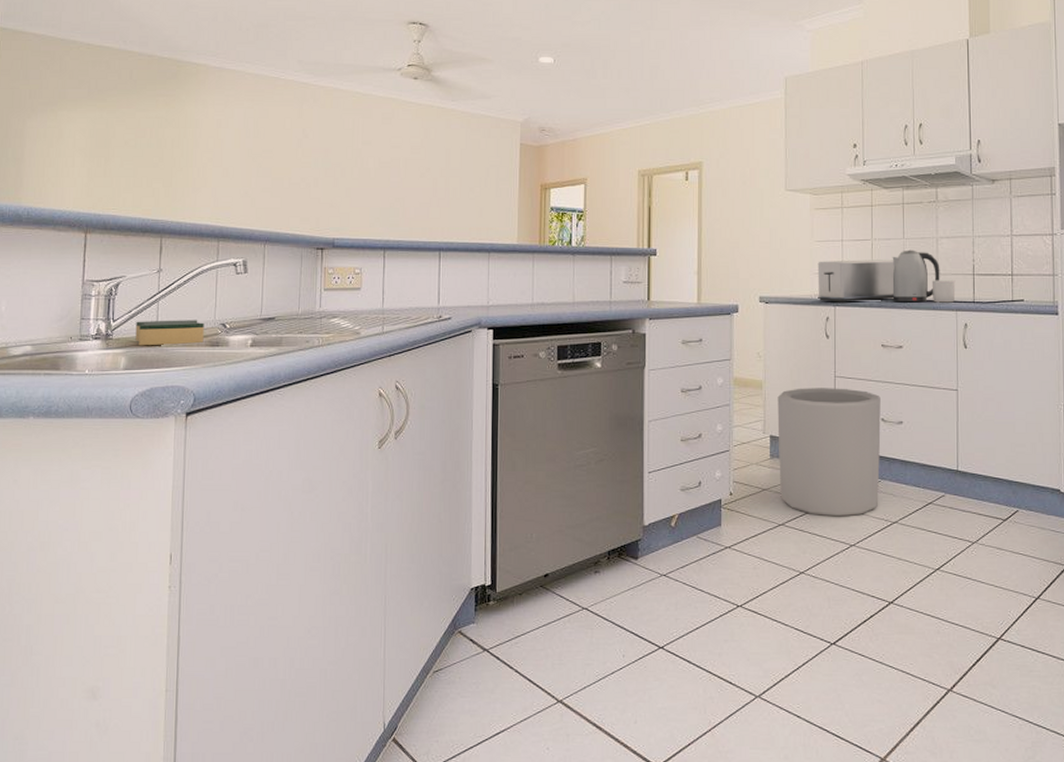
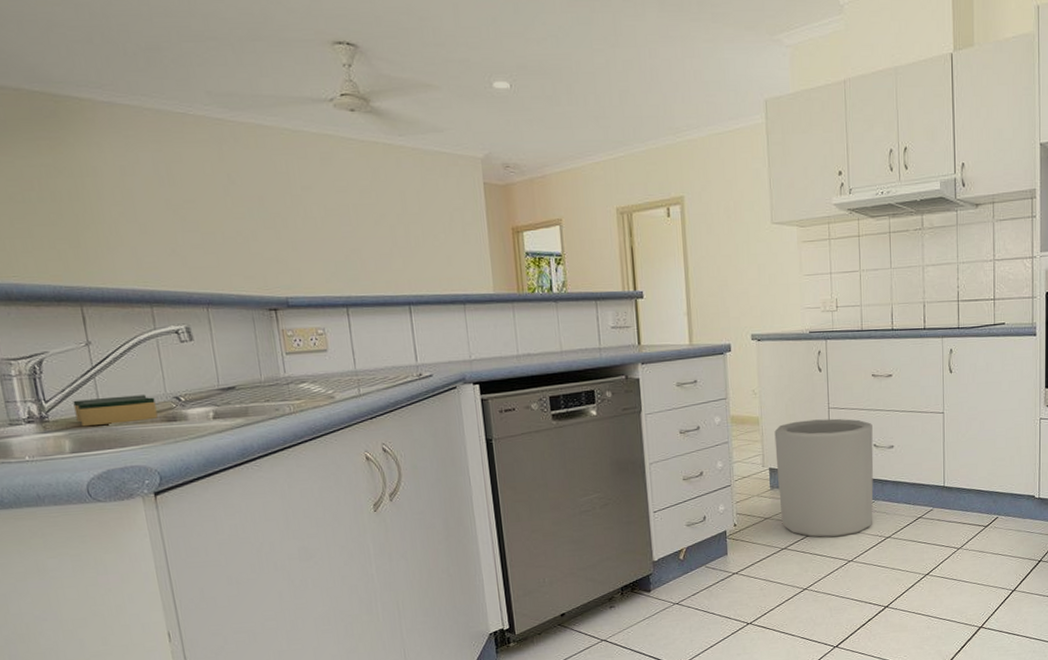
toaster: present [817,260,895,302] -> none [807,290,883,336]
kettle: present [892,250,940,301] -> none [880,279,927,332]
mug: present [931,280,956,303] -> none [918,307,941,331]

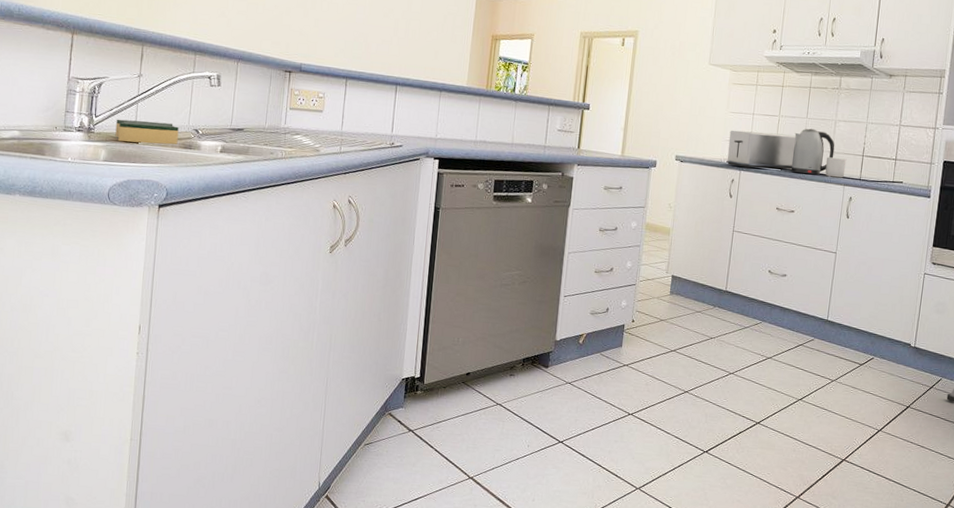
trash can: present [774,418,874,538] -> none [675,237,770,349]
toaster: none [807,290,883,336] -> present [727,130,797,170]
kettle: none [880,279,927,332] -> present [790,128,835,175]
mug: none [918,307,941,331] -> present [825,157,847,178]

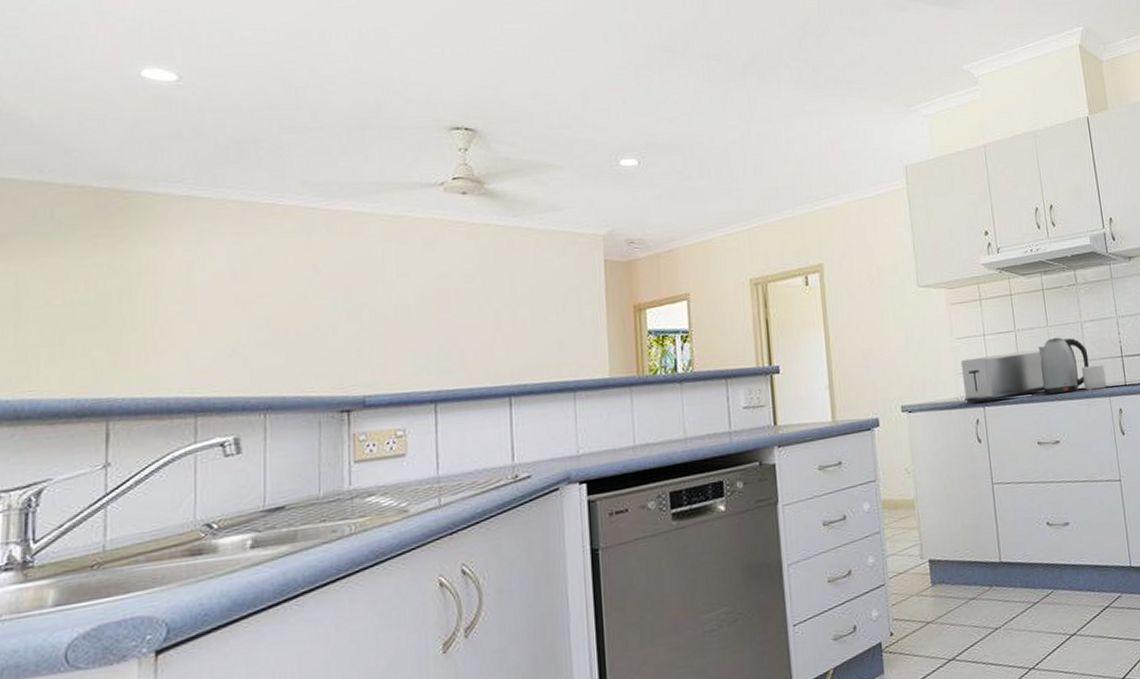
sponge: present [115,119,179,145] -> none [71,524,179,571]

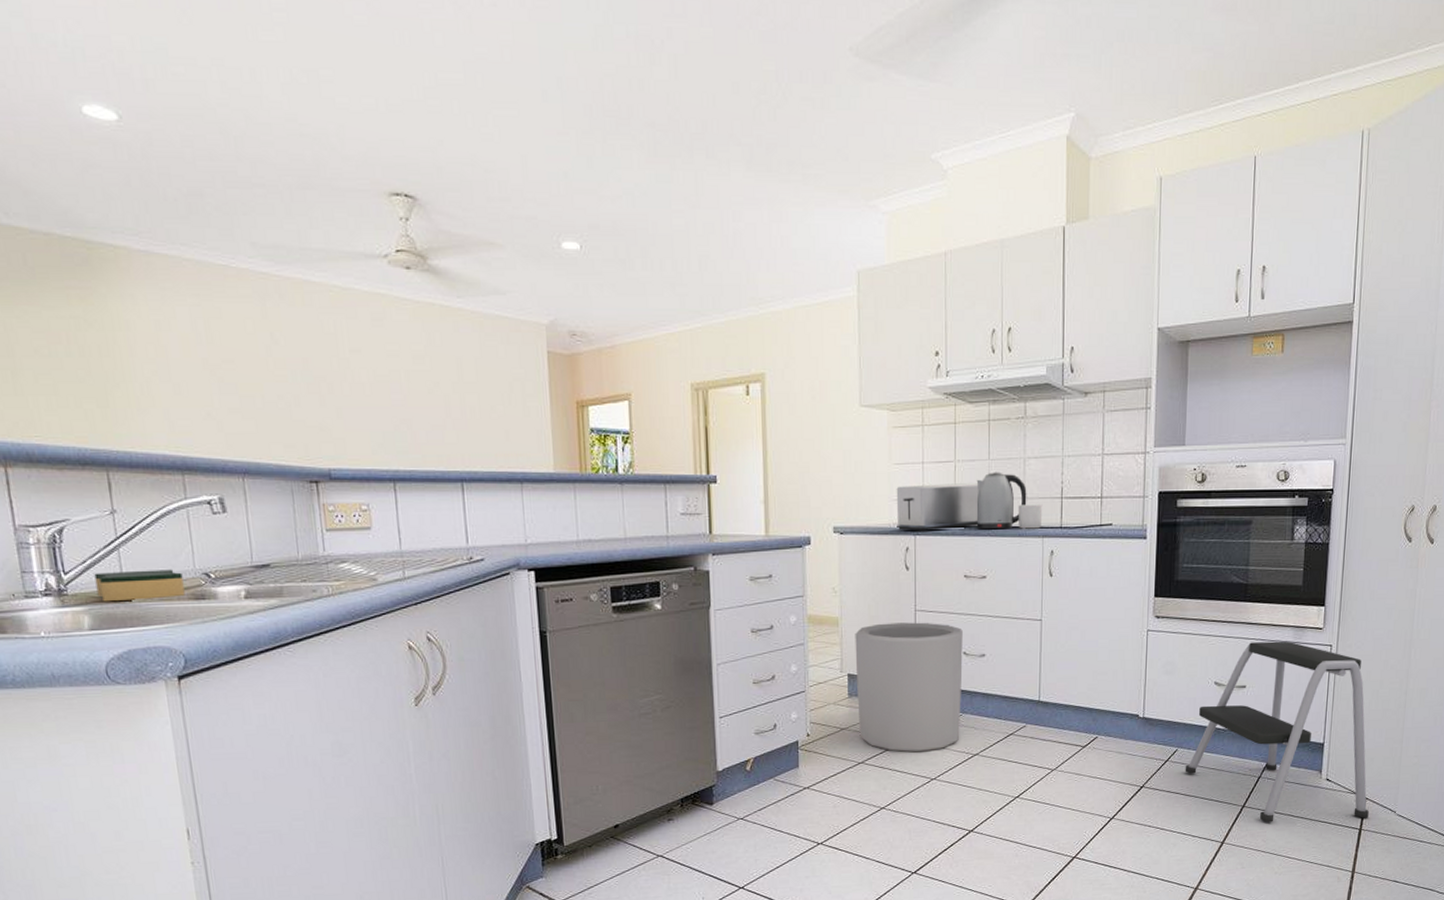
sponge: none [71,524,179,571] -> present [94,569,185,602]
trash can: none [932,494,1054,642] -> present [855,622,963,753]

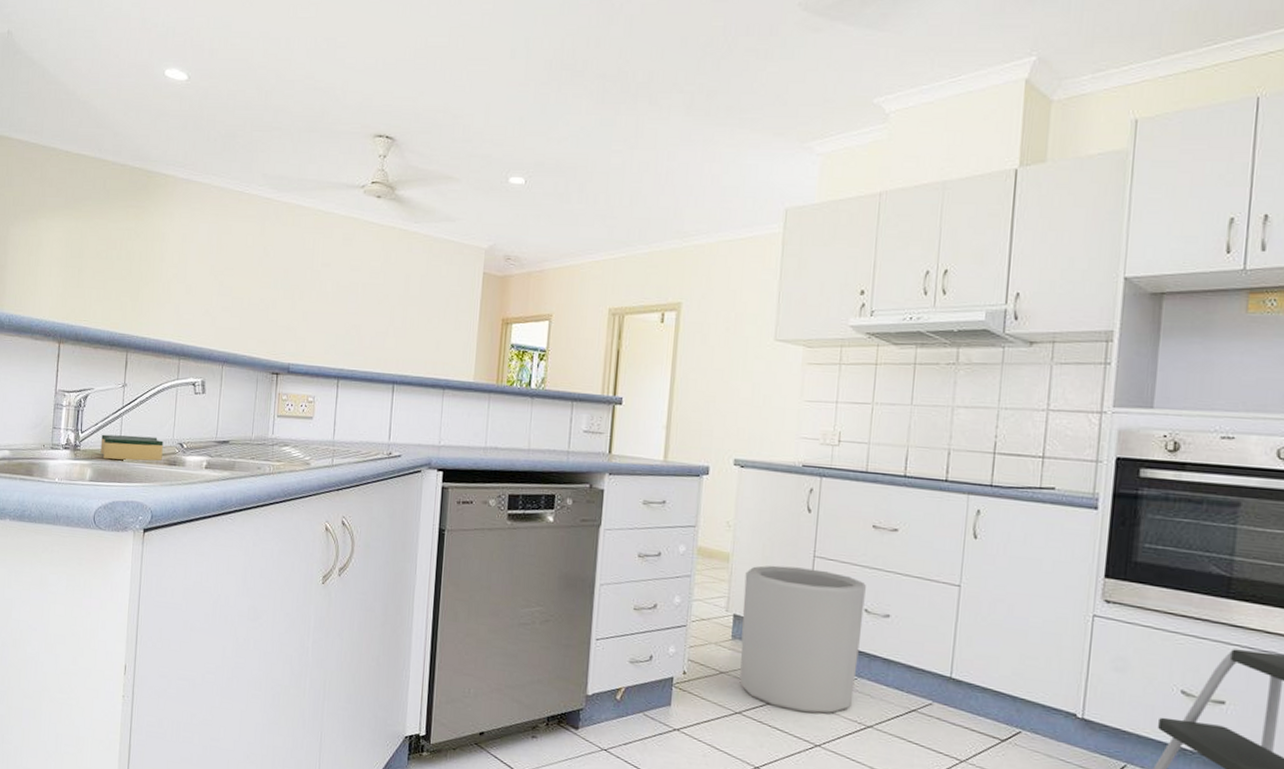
toaster: present [896,483,979,531] -> none [802,424,898,475]
kettle: present [976,472,1027,529] -> none [891,418,953,480]
mug: present [1017,504,1043,529] -> none [940,456,971,484]

